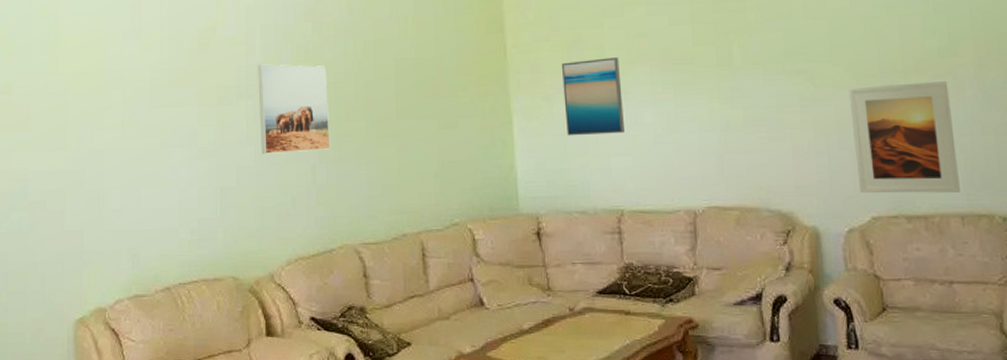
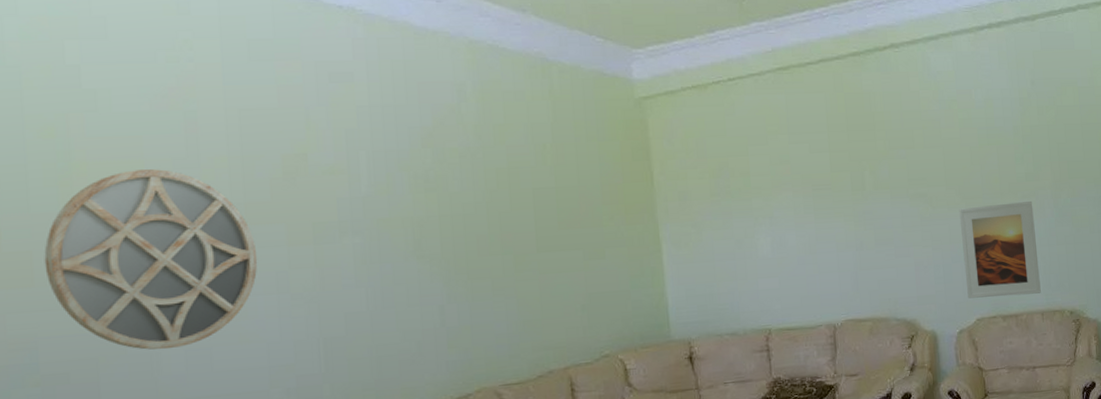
home mirror: none [37,40,176,188] -> present [44,169,258,350]
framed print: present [258,64,331,154] -> none [365,195,462,297]
wall art: present [561,57,626,136] -> none [708,184,771,262]

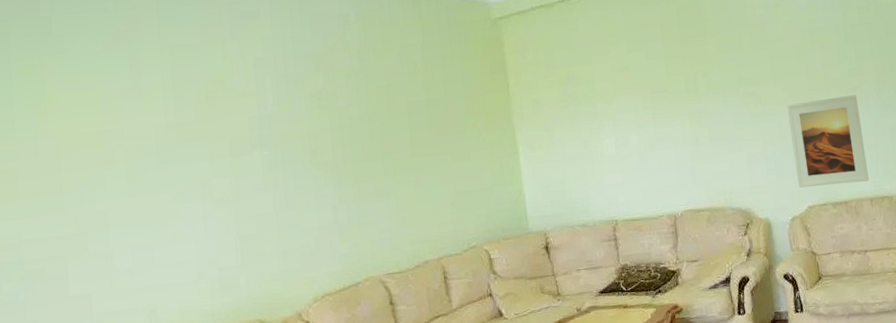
home mirror: present [44,169,258,350] -> none [26,98,187,249]

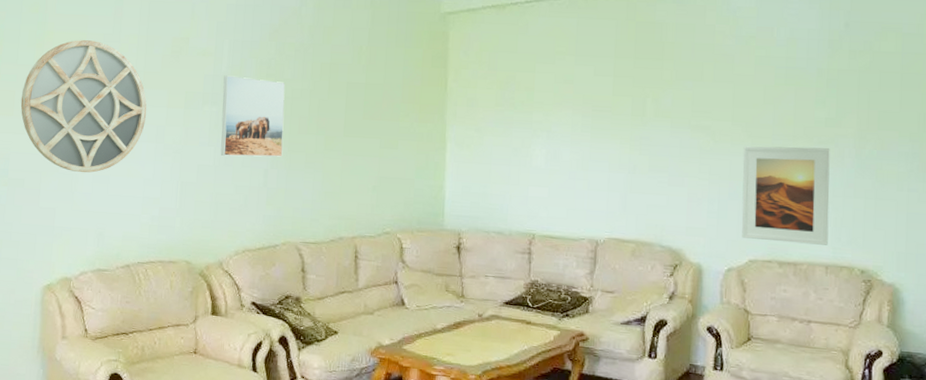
home mirror: none [26,98,187,249] -> present [20,40,147,173]
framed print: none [271,111,350,200] -> present [220,75,286,157]

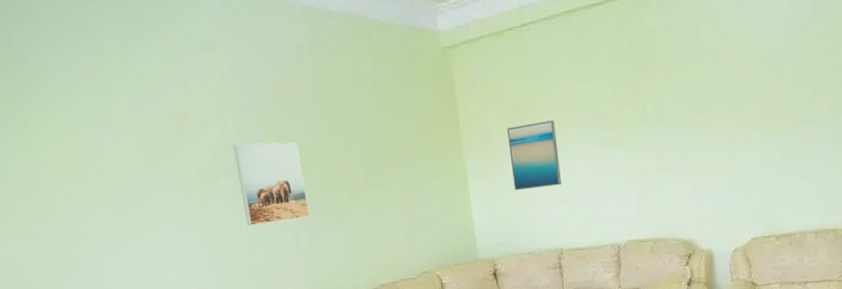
home mirror: present [20,40,147,173] -> none [18,129,162,268]
wall art: none [493,99,546,167] -> present [506,120,562,191]
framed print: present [741,146,830,245] -> none [736,126,815,220]

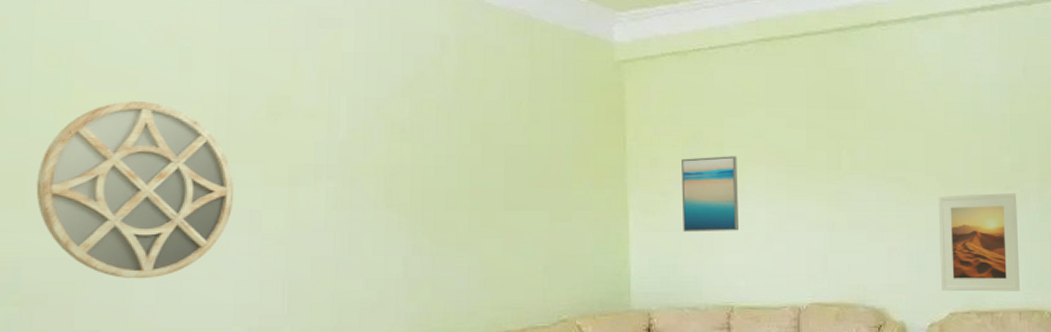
home mirror: none [18,129,162,268] -> present [36,101,235,279]
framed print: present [233,142,310,226] -> none [341,142,427,243]
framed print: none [736,126,815,220] -> present [938,193,1020,292]

